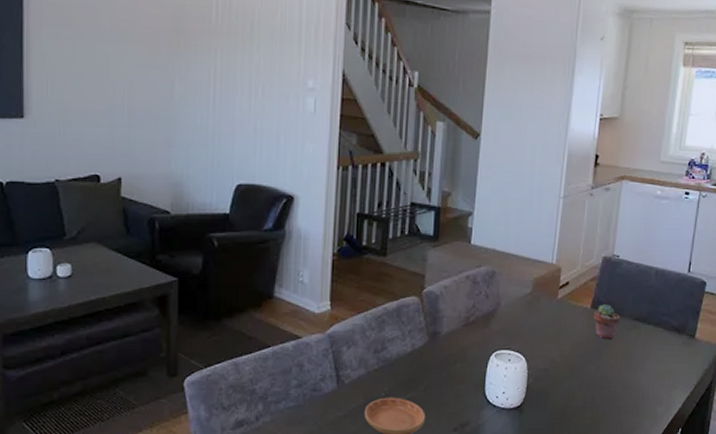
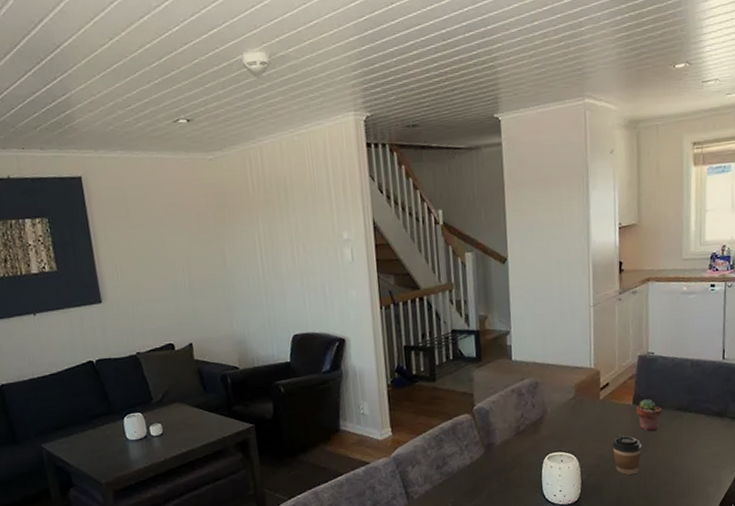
coffee cup: none [564,339,595,384] -> present [612,434,642,475]

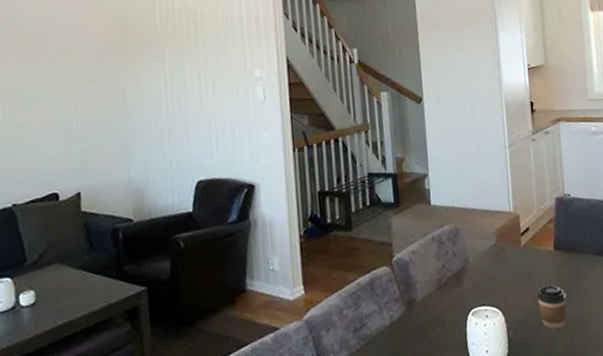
potted succulent: present [636,399,662,432] -> none [558,244,583,279]

